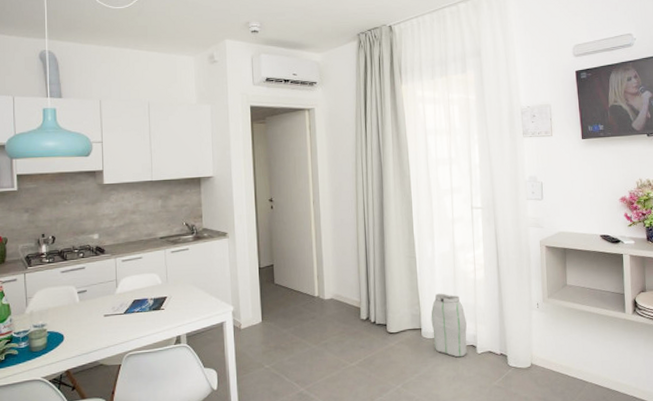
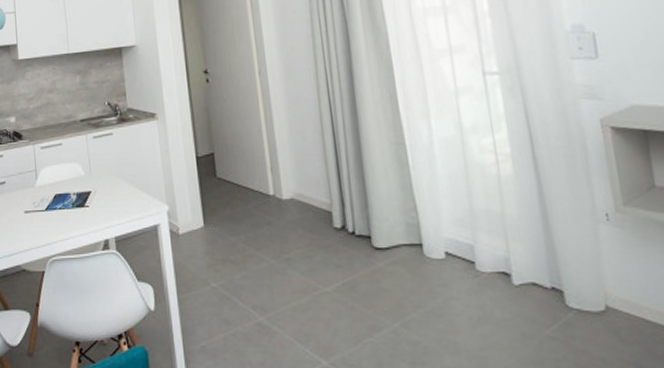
skirt: present [431,293,467,358] -> none [434,194,497,289]

